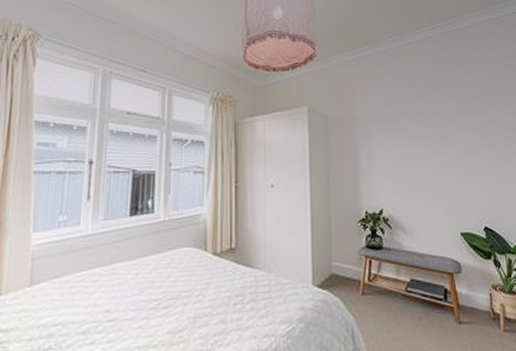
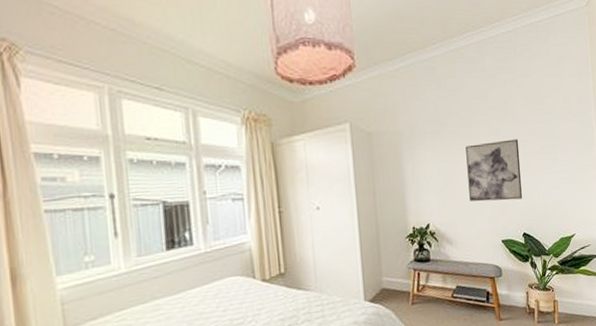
wall art: none [421,129,483,191] -> present [465,139,523,202]

